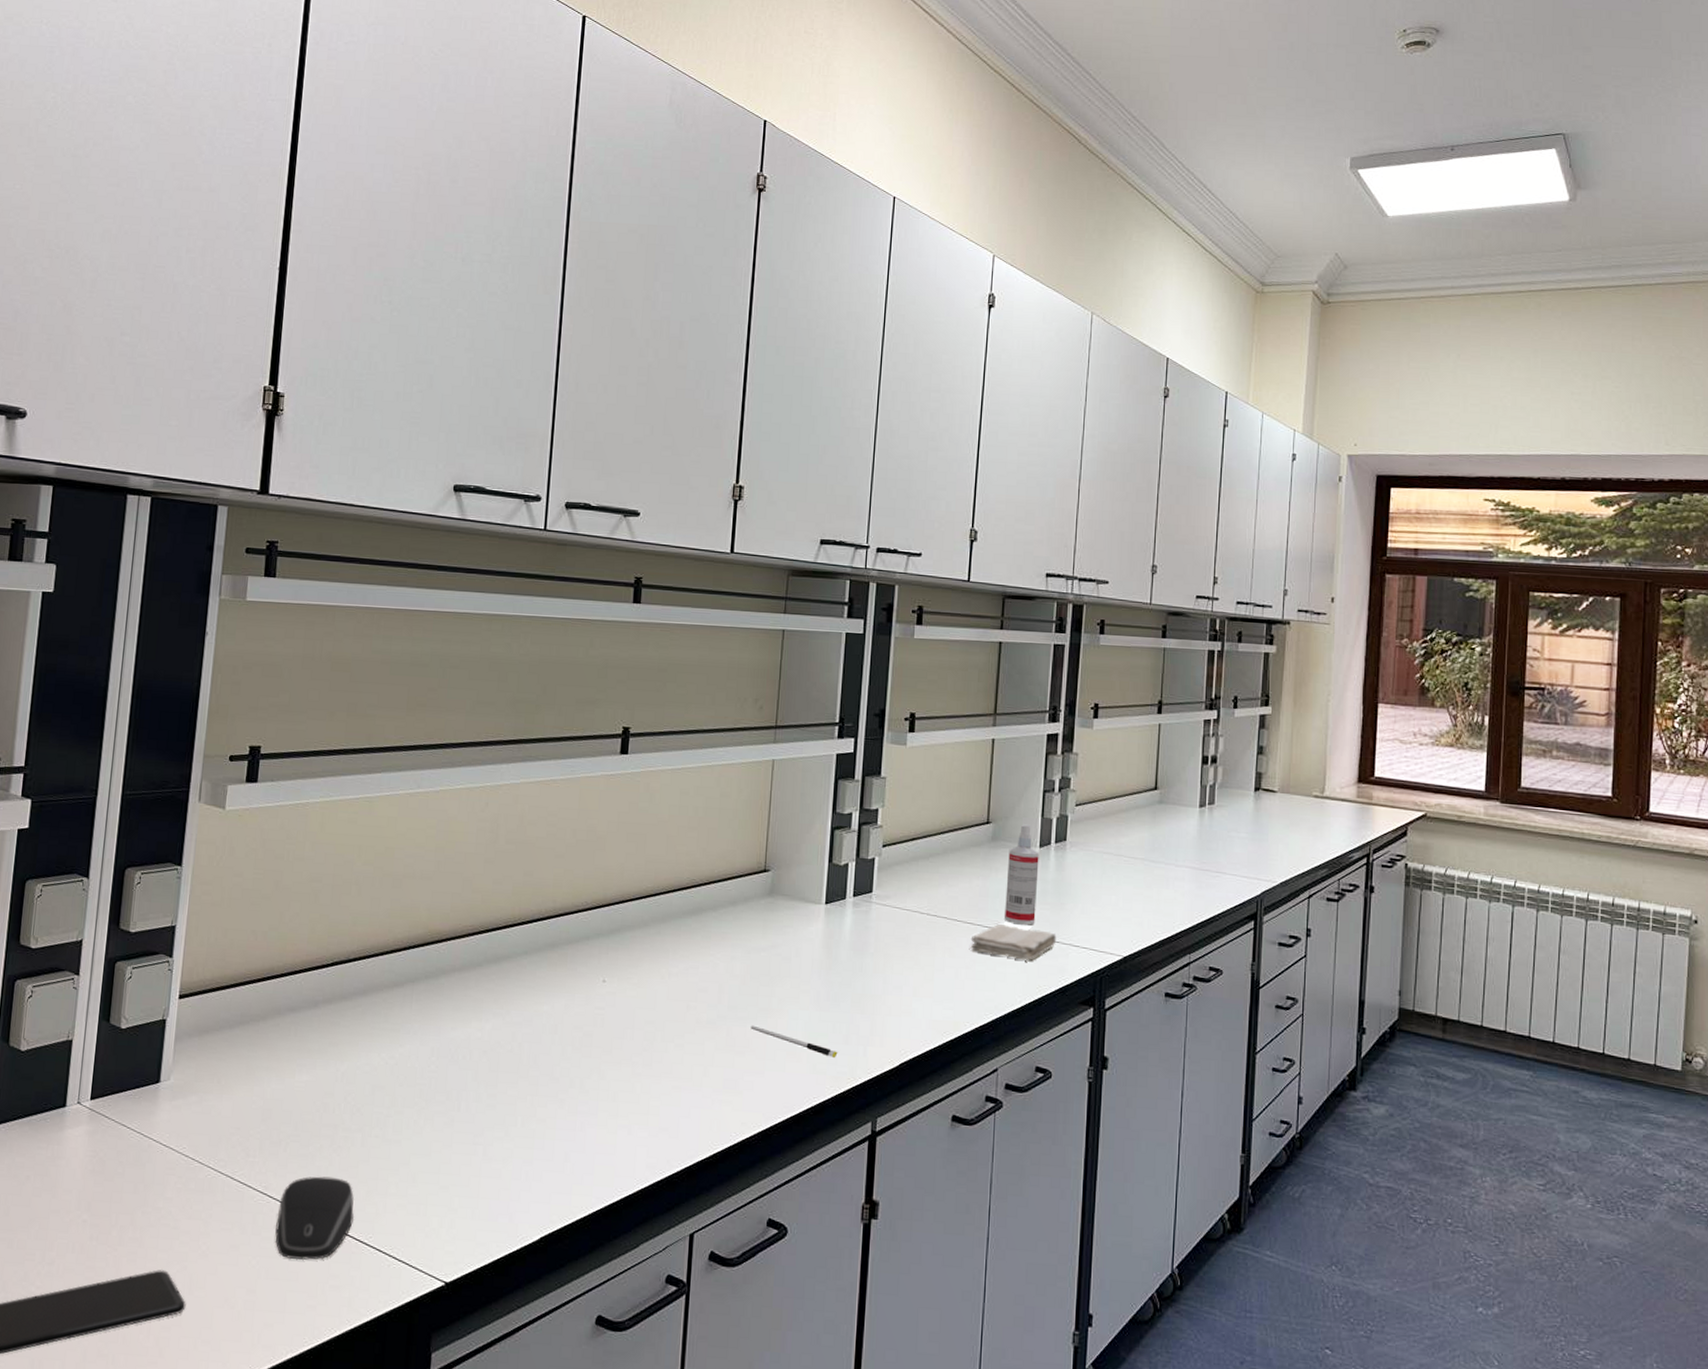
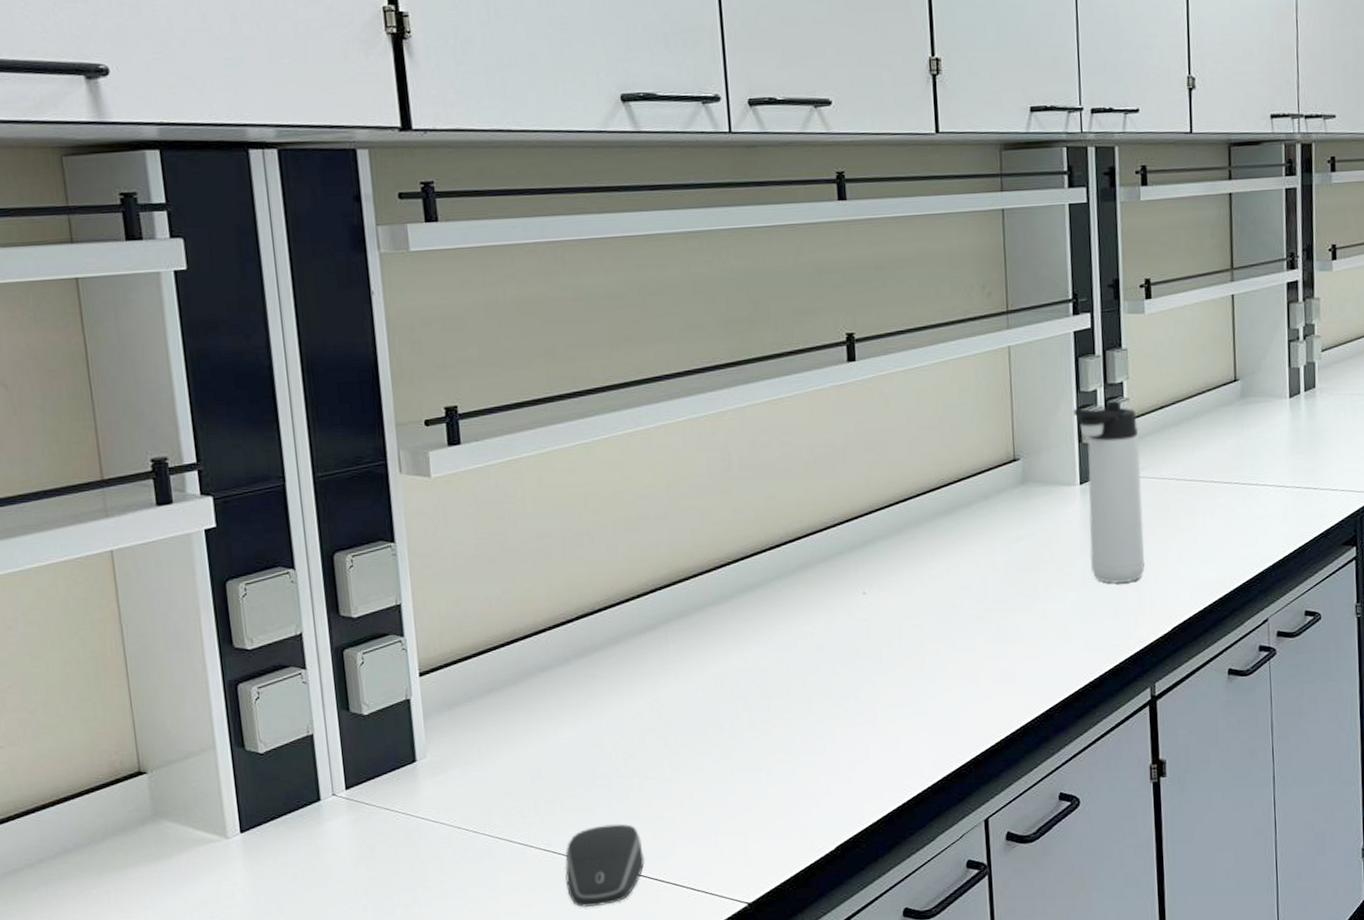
pen: present [750,1025,838,1059] -> none [1019,613,1110,633]
thermos bottle: none [826,826,889,1010] -> present [1072,401,1145,583]
washcloth: present [970,923,1057,961] -> none [1229,478,1314,511]
spray bottle: present [1005,824,1039,925] -> none [1259,376,1292,477]

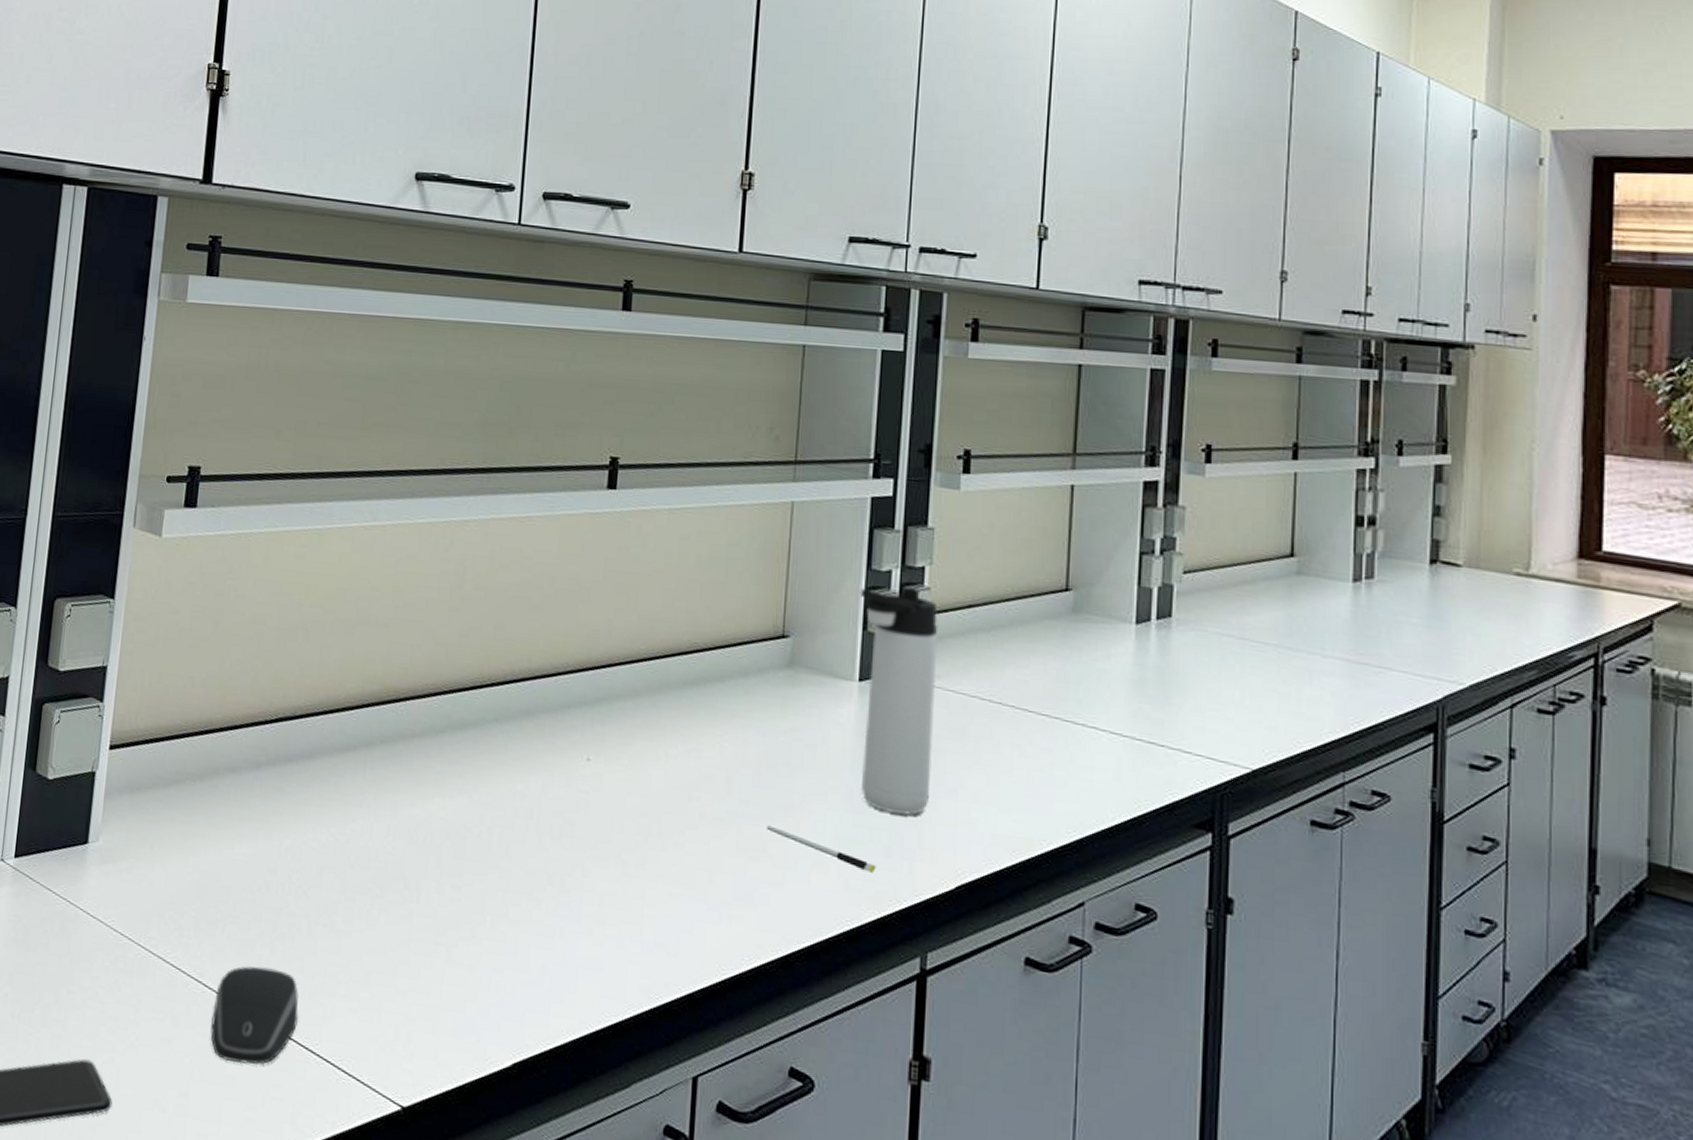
pen: none [1019,613,1110,633] -> present [766,825,876,874]

